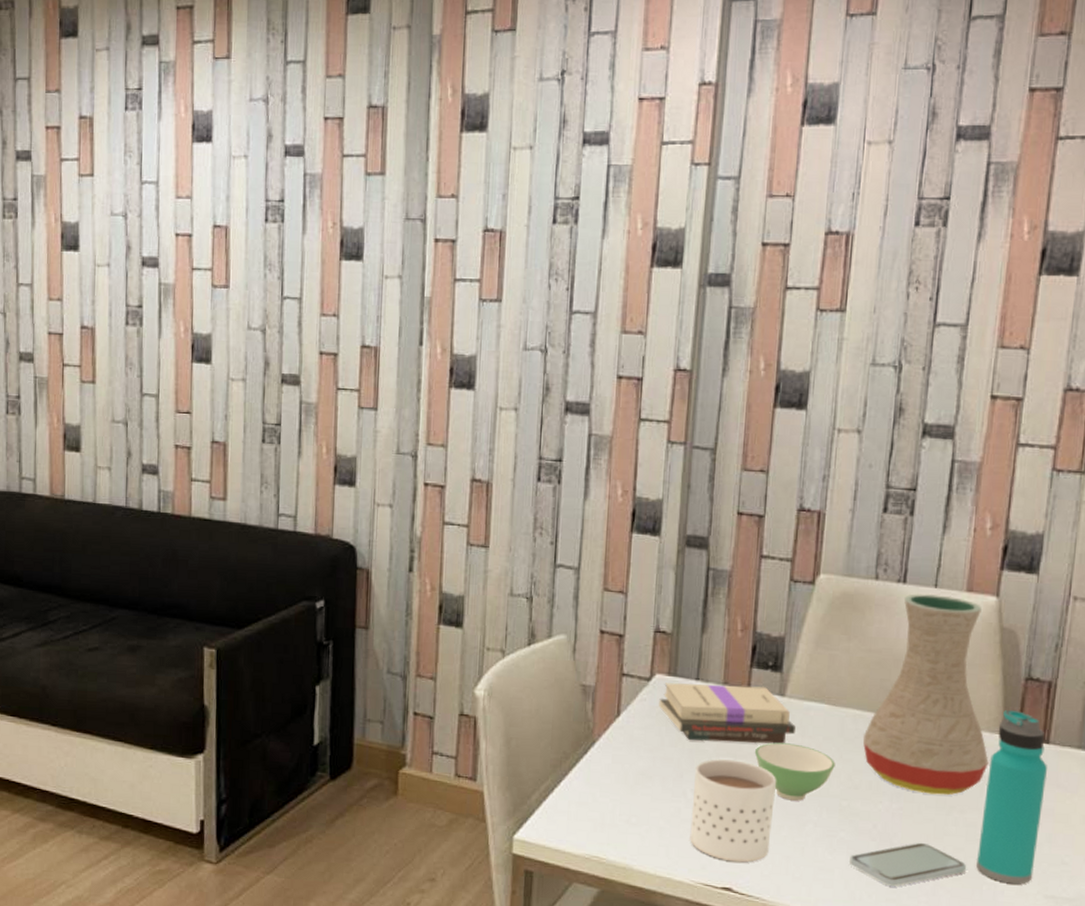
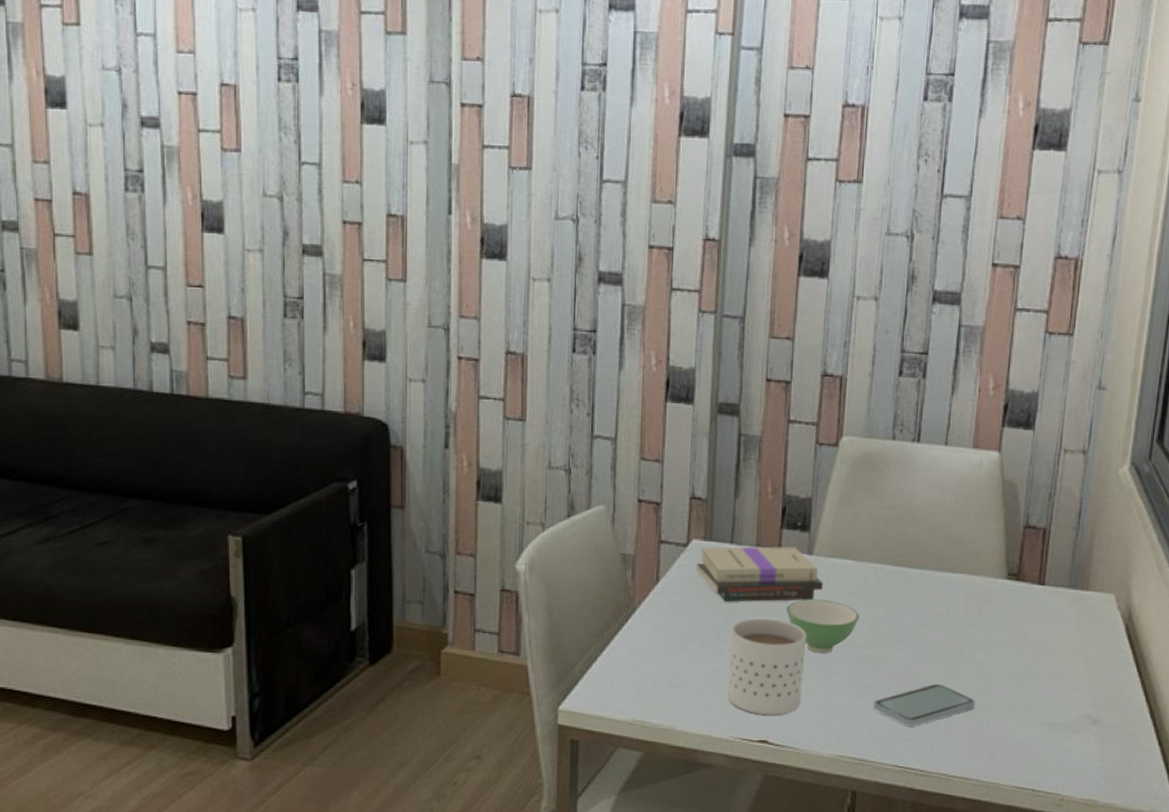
vase: present [862,593,989,796] -> none [883,451,994,639]
water bottle: present [976,709,1047,885] -> none [983,556,1043,715]

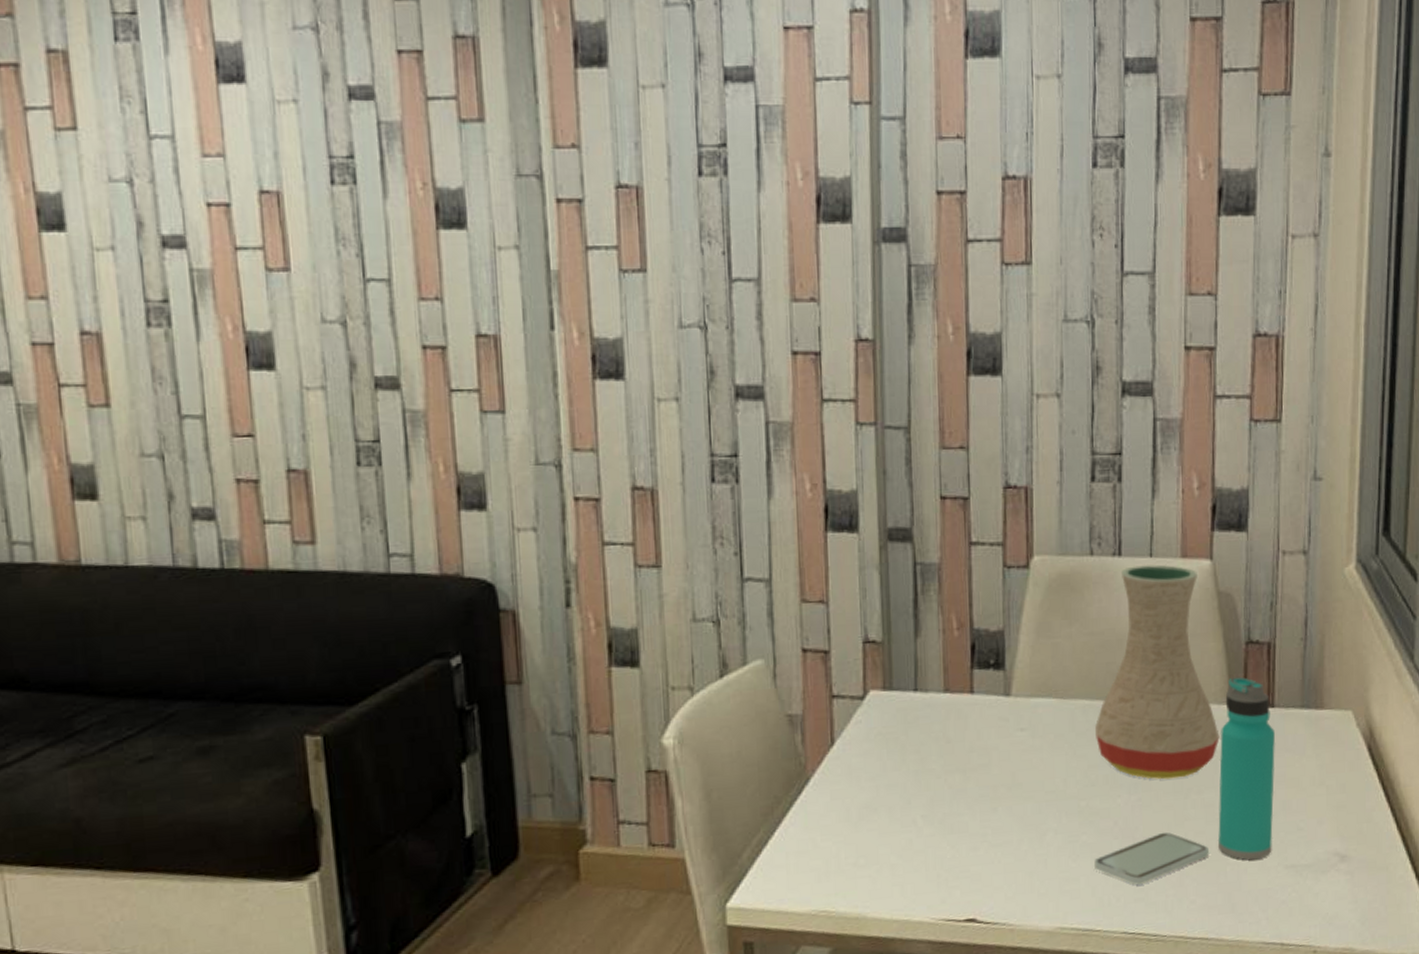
books: present [696,547,823,601] -> none [876,689,1025,760]
mug: present [728,618,806,715] -> none [923,774,1011,889]
bowl: present [786,599,860,653] -> none [984,747,1070,810]
vase: none [883,451,994,639] -> present [1094,564,1220,779]
water bottle: none [983,556,1043,715] -> present [1217,676,1275,860]

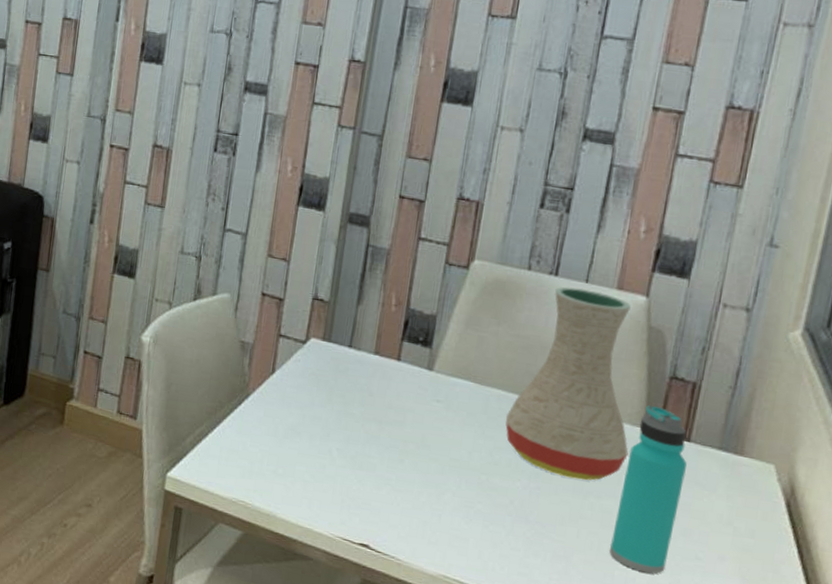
smartphone: present [1094,832,1210,885] -> none [485,522,600,562]

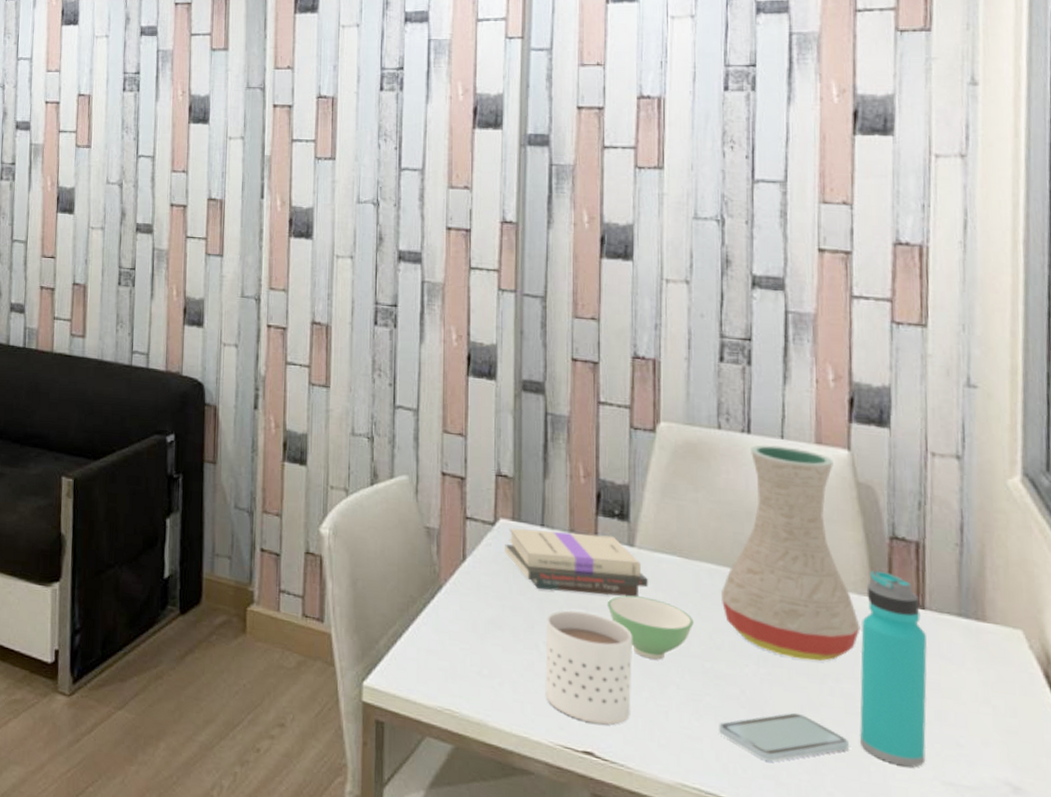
books: none [312,347,441,415] -> present [505,528,648,598]
mug: none [332,422,419,523] -> present [545,610,632,725]
bowl: none [399,413,477,471] -> present [606,595,694,660]
smartphone: none [485,522,600,562] -> present [719,712,850,761]

